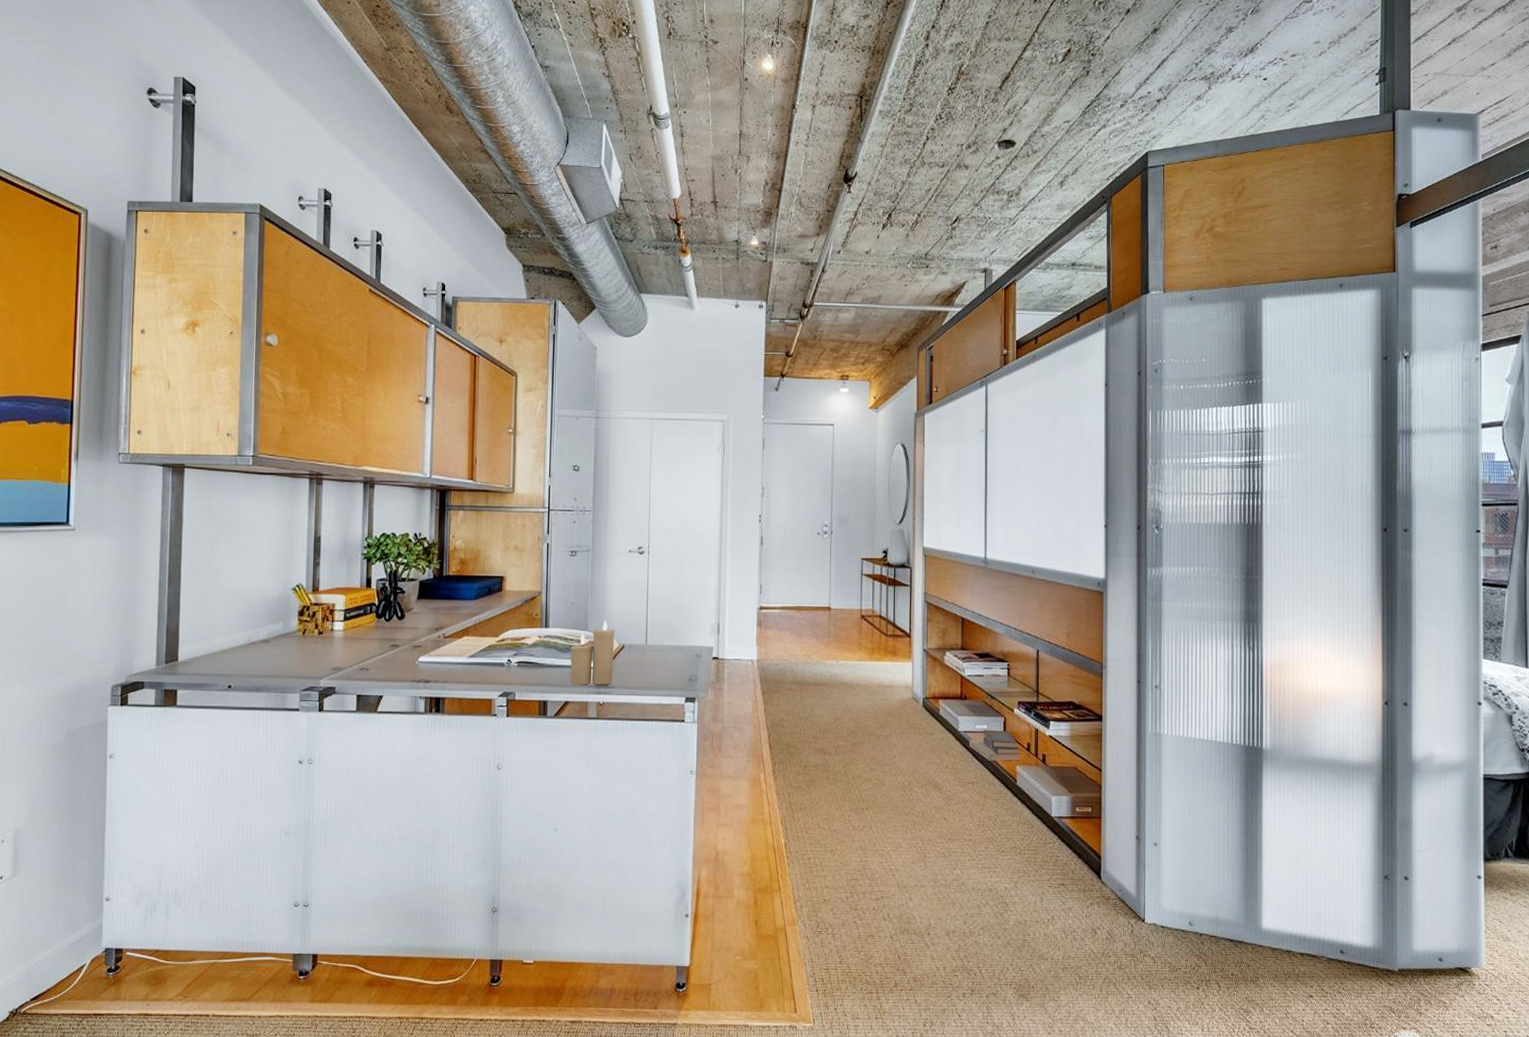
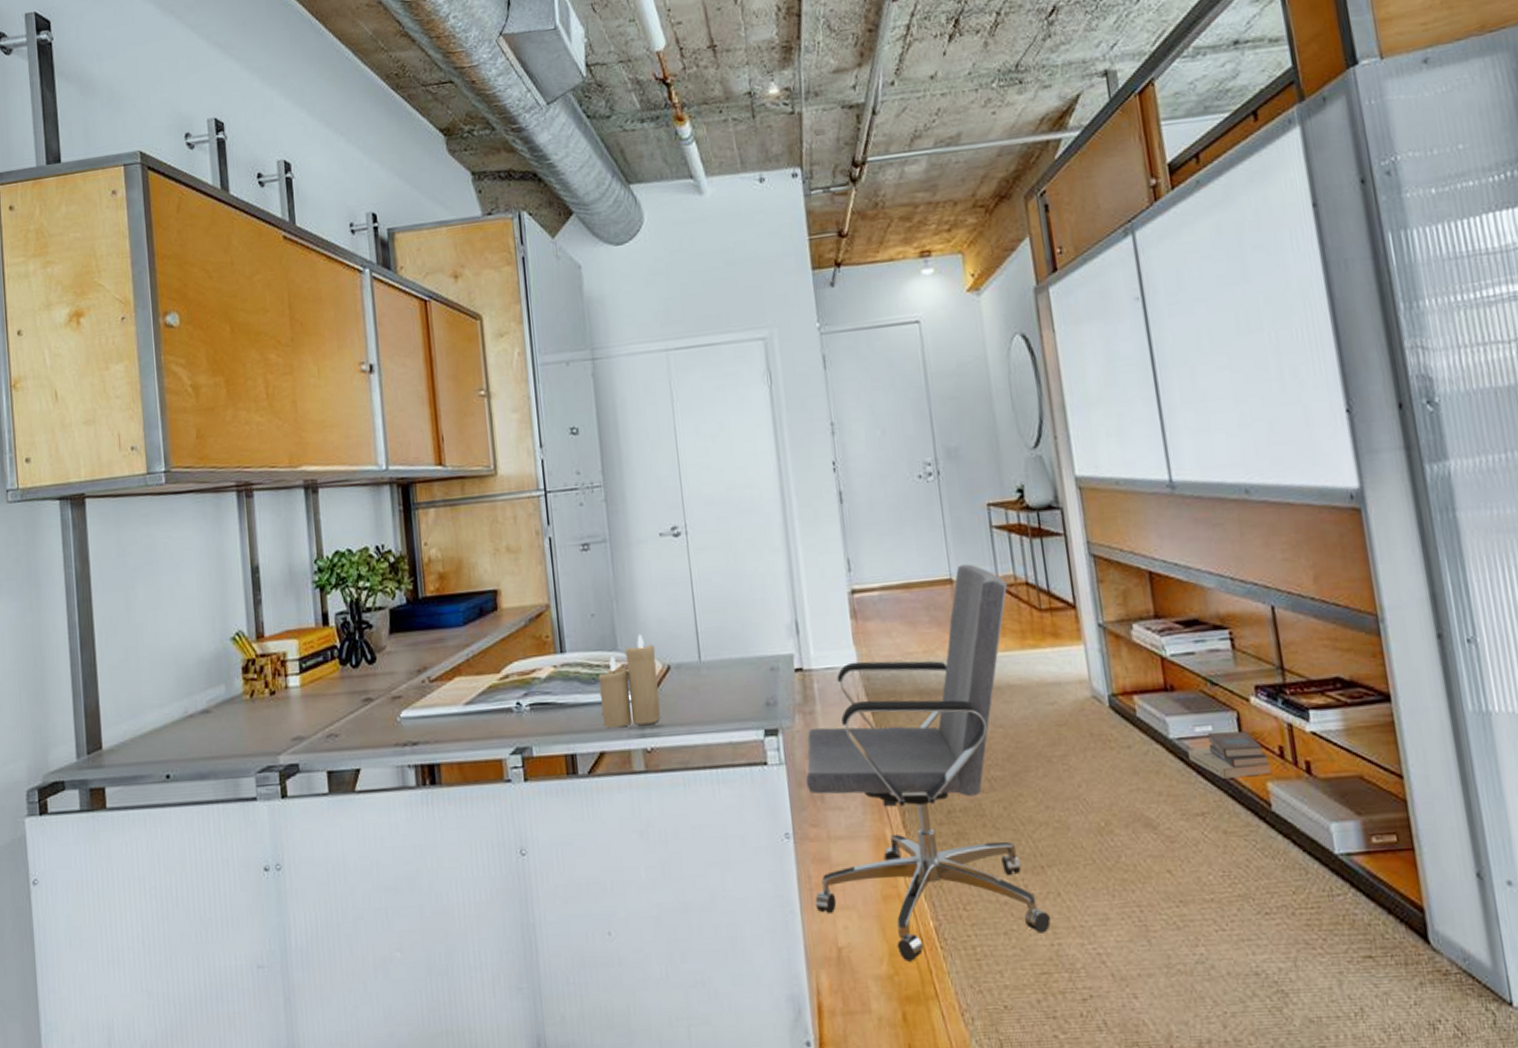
office chair: none [705,598,868,865] -> present [805,564,1052,962]

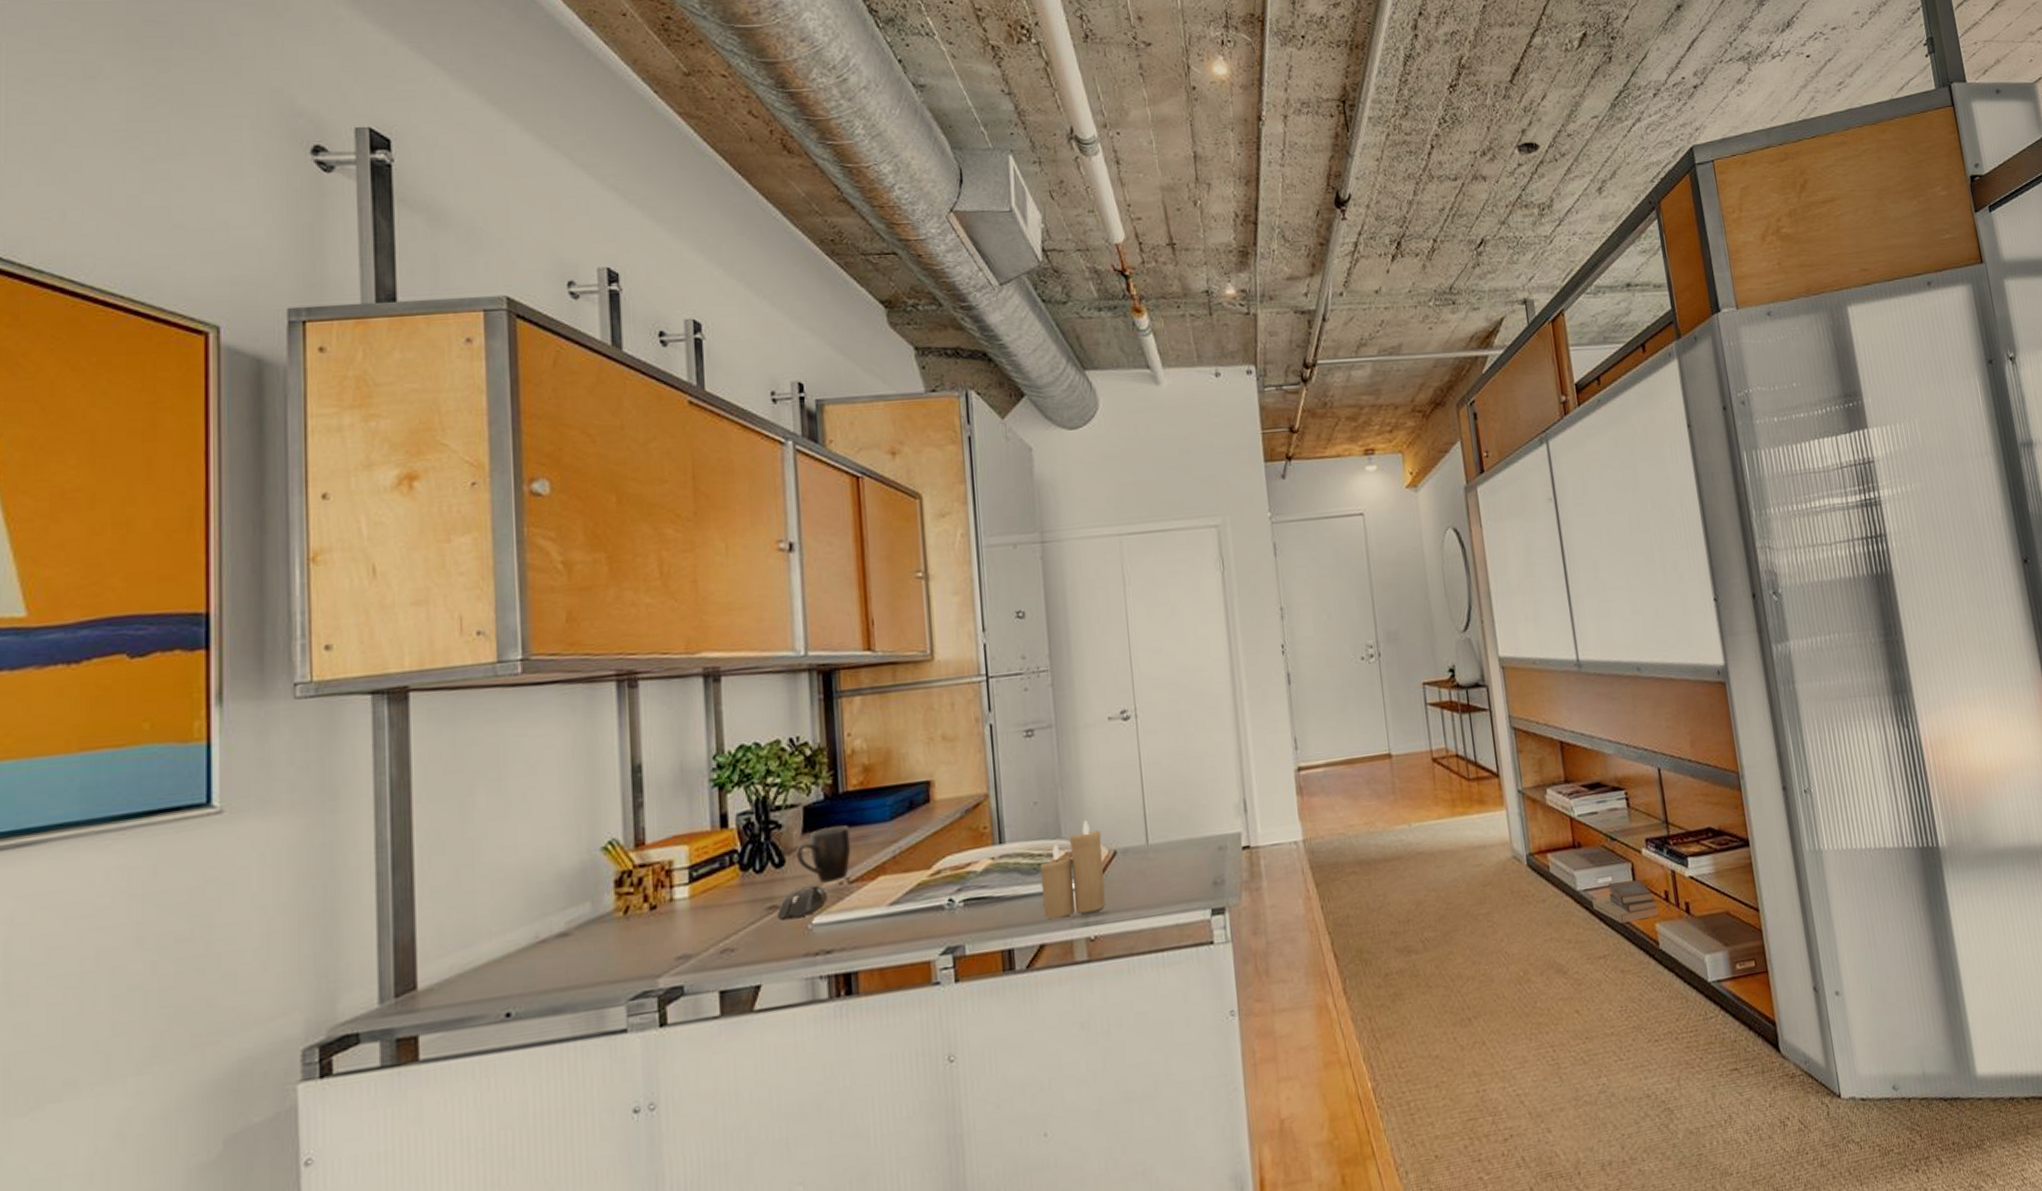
mouse: none [372,682,413,712] -> present [778,885,828,921]
mug: none [385,628,431,680] -> present [796,825,852,883]
office chair: present [805,564,1052,962] -> none [1251,739,1477,1125]

